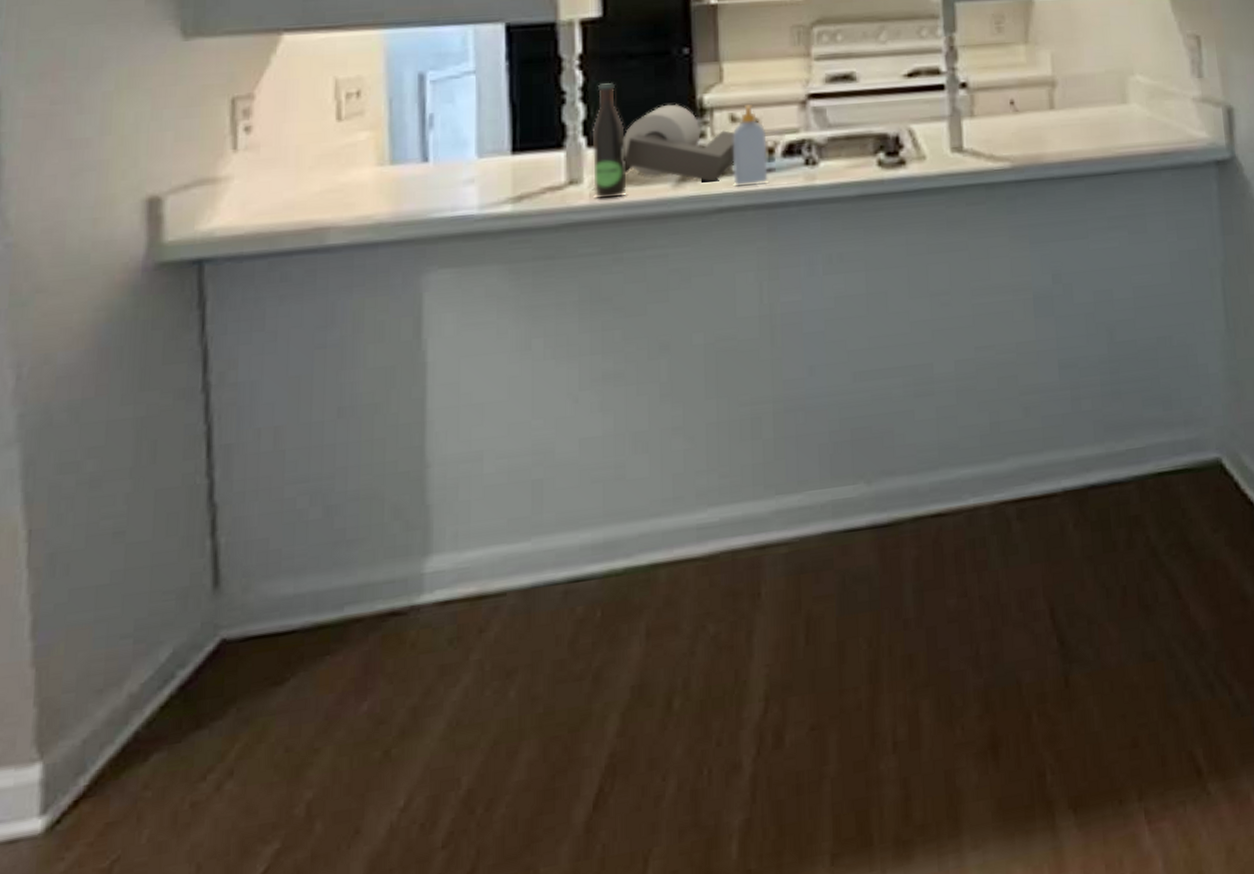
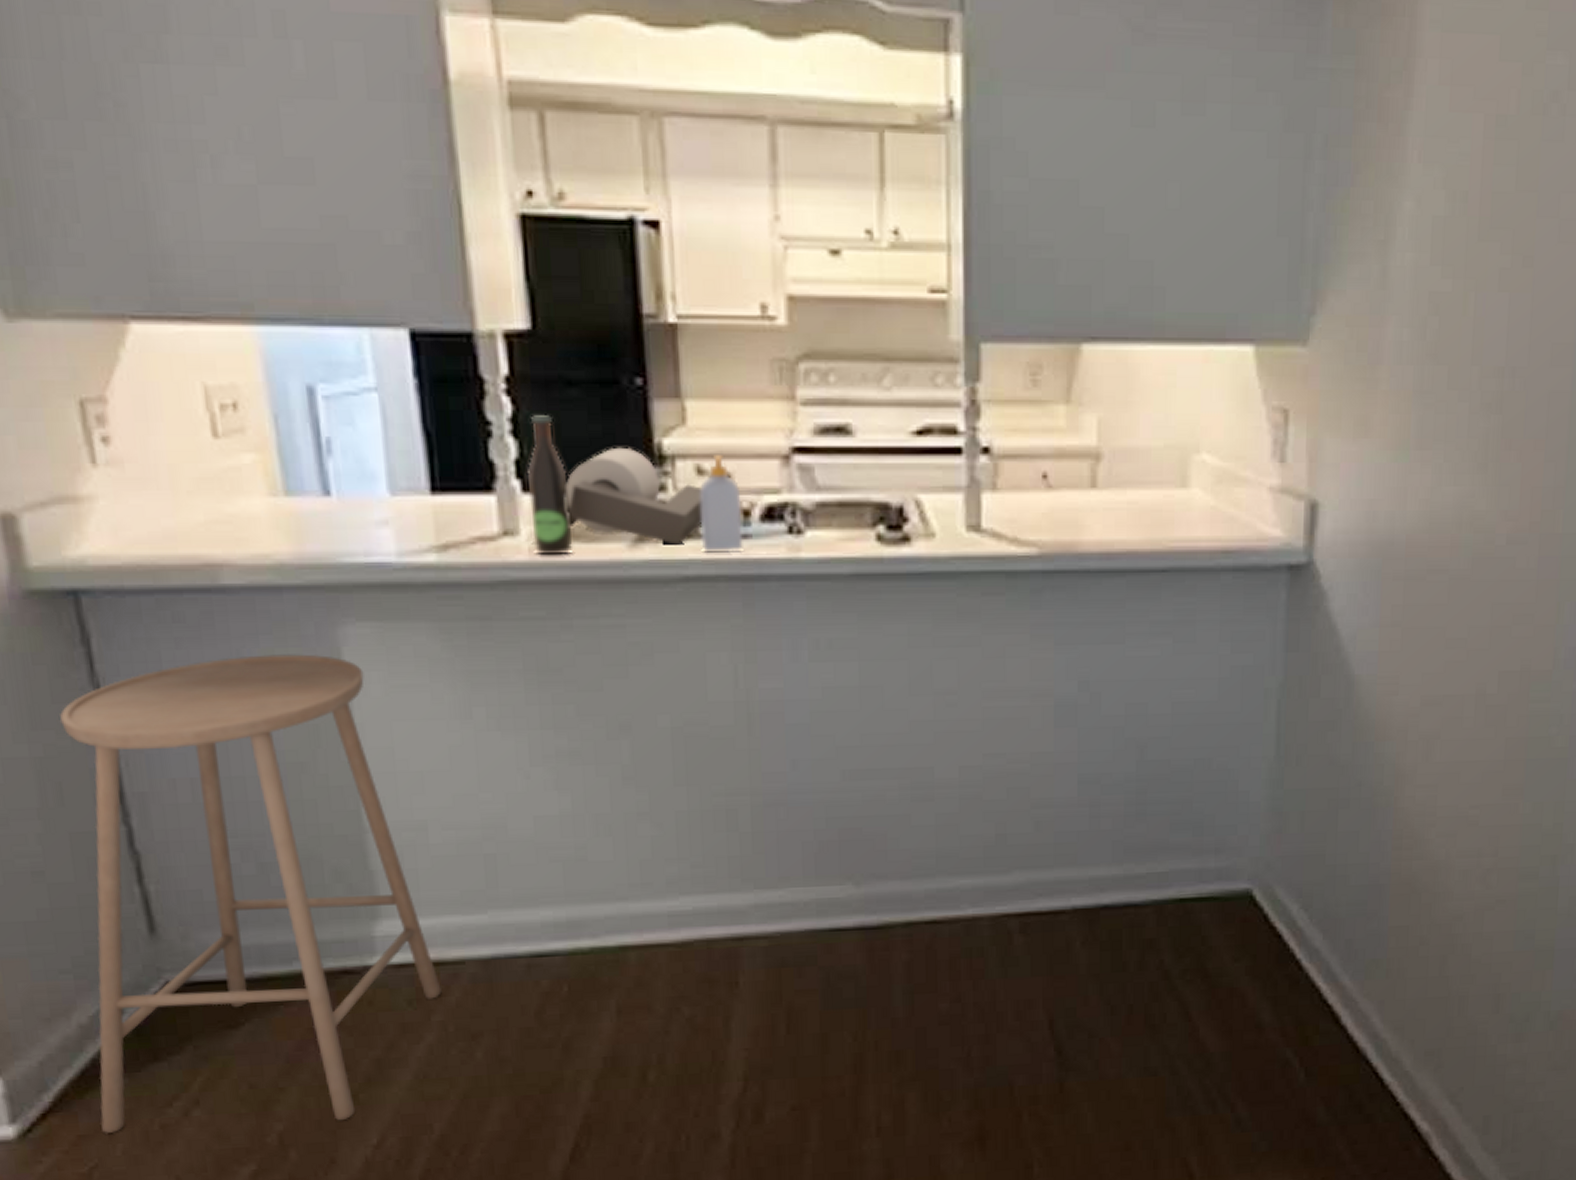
stool: none [131,301,482,818] -> present [60,654,442,1133]

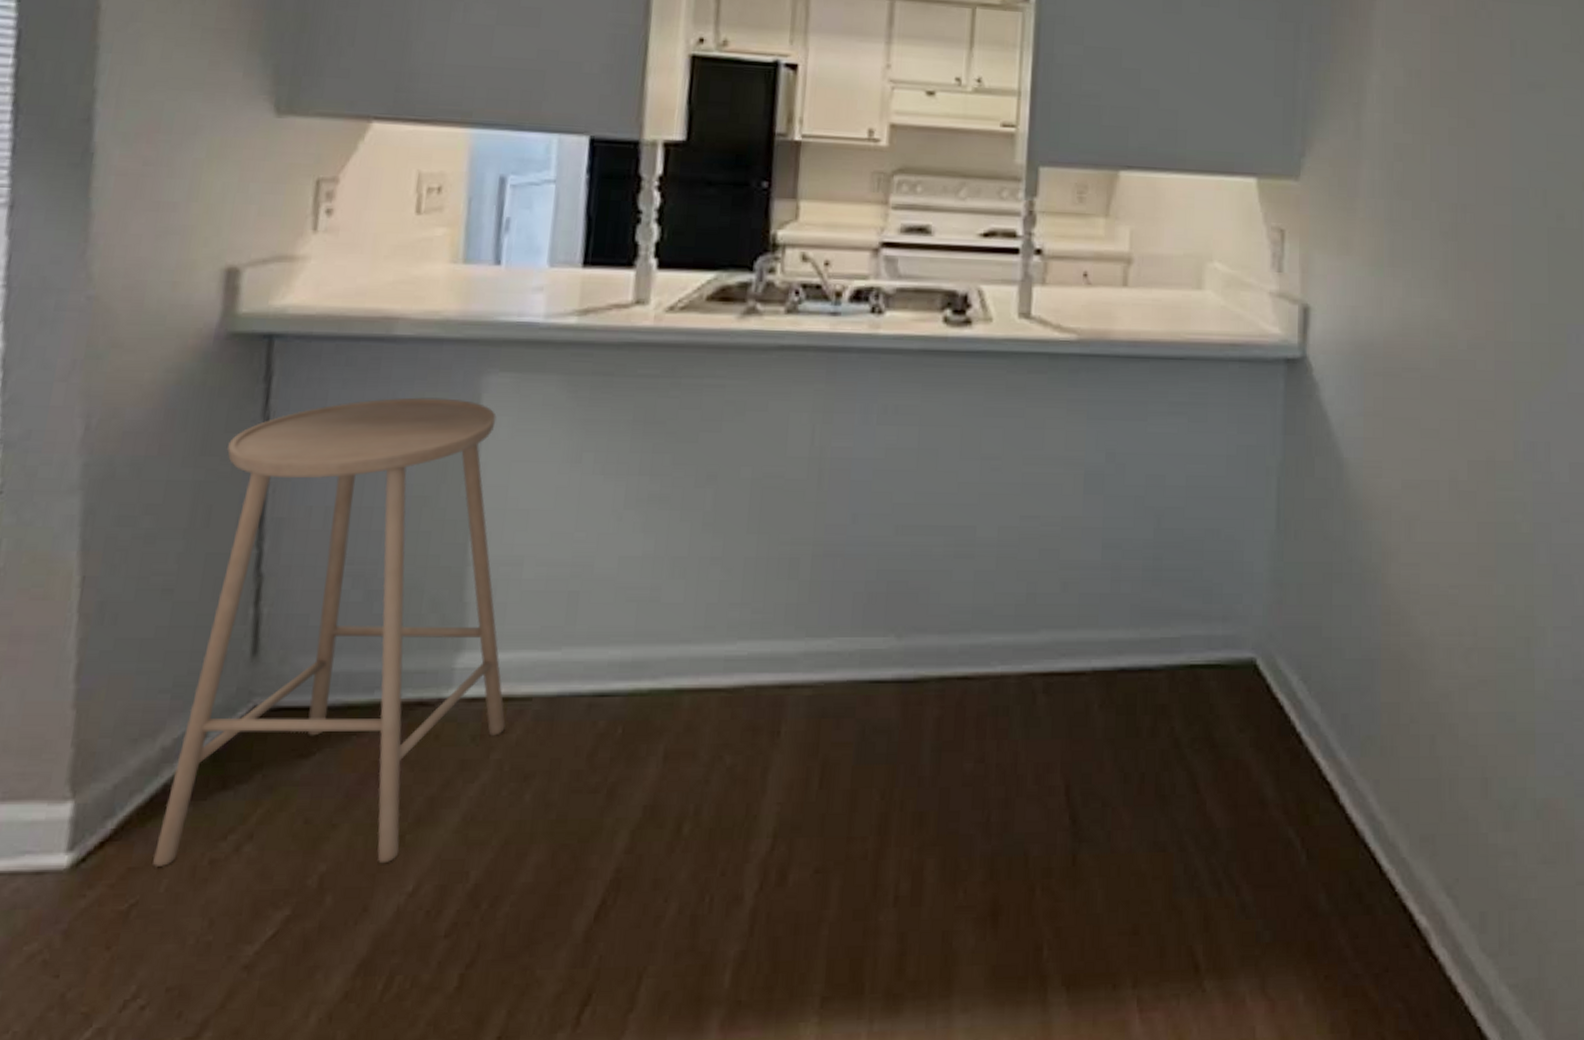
bottle: present [526,415,574,556] -> none [659,207,697,323]
paper towel holder: present [566,447,703,545] -> none [691,236,804,318]
soap bottle: present [700,455,743,552] -> none [799,246,836,327]

